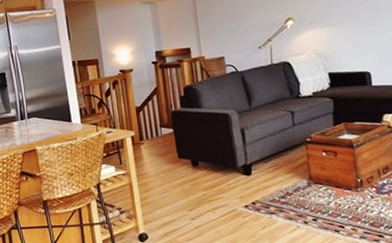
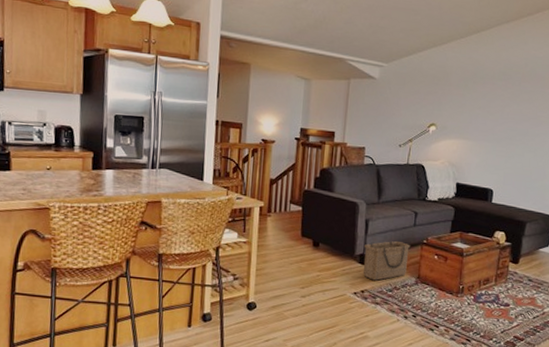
basket: none [244,144,296,190] -> present [363,240,411,281]

